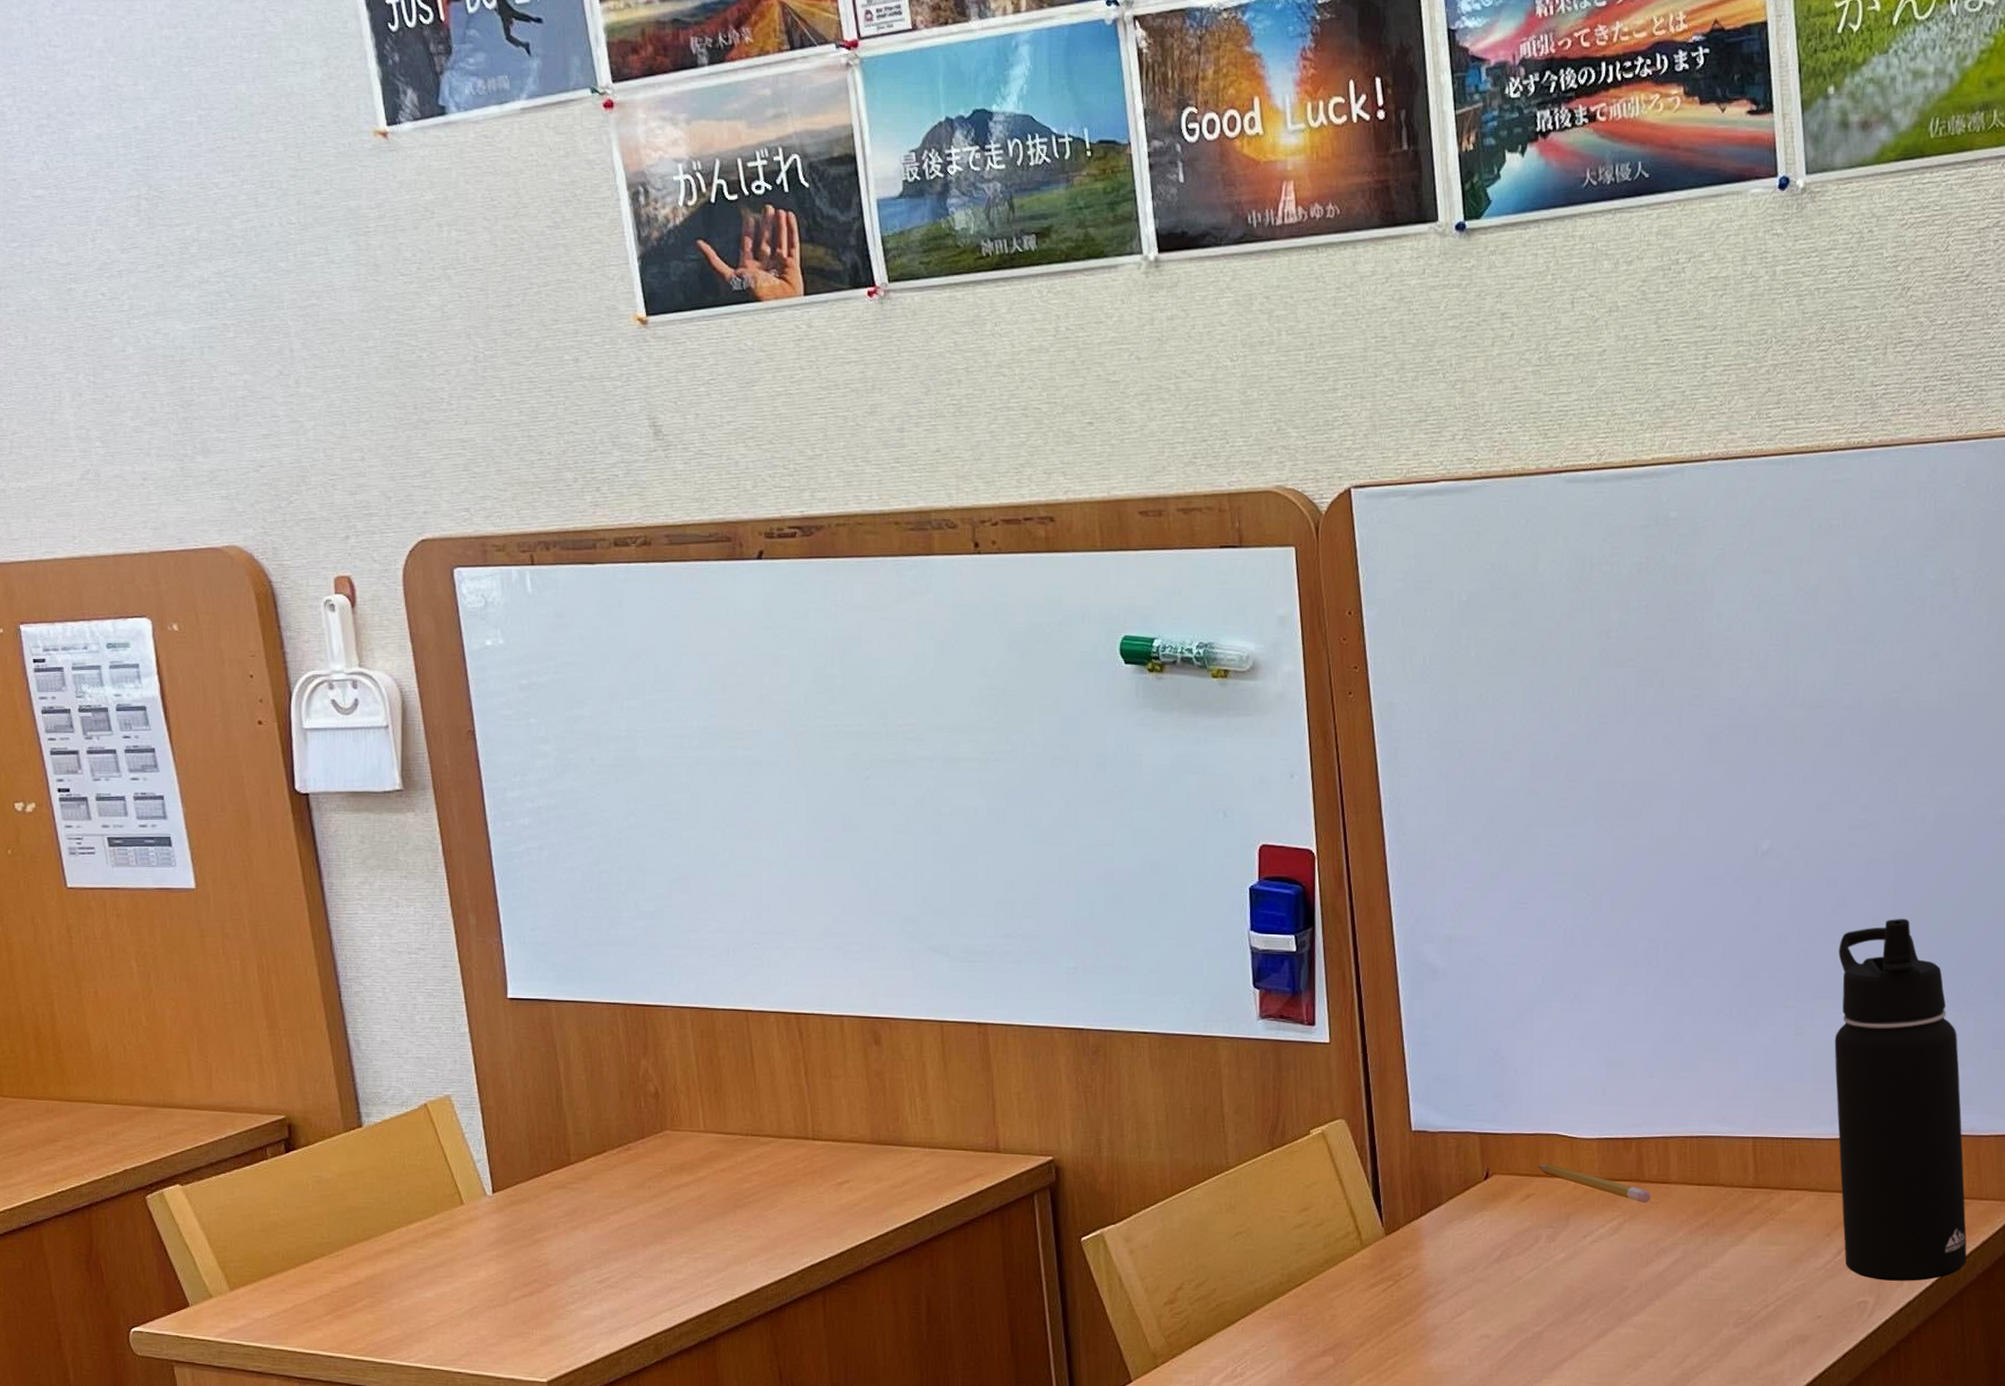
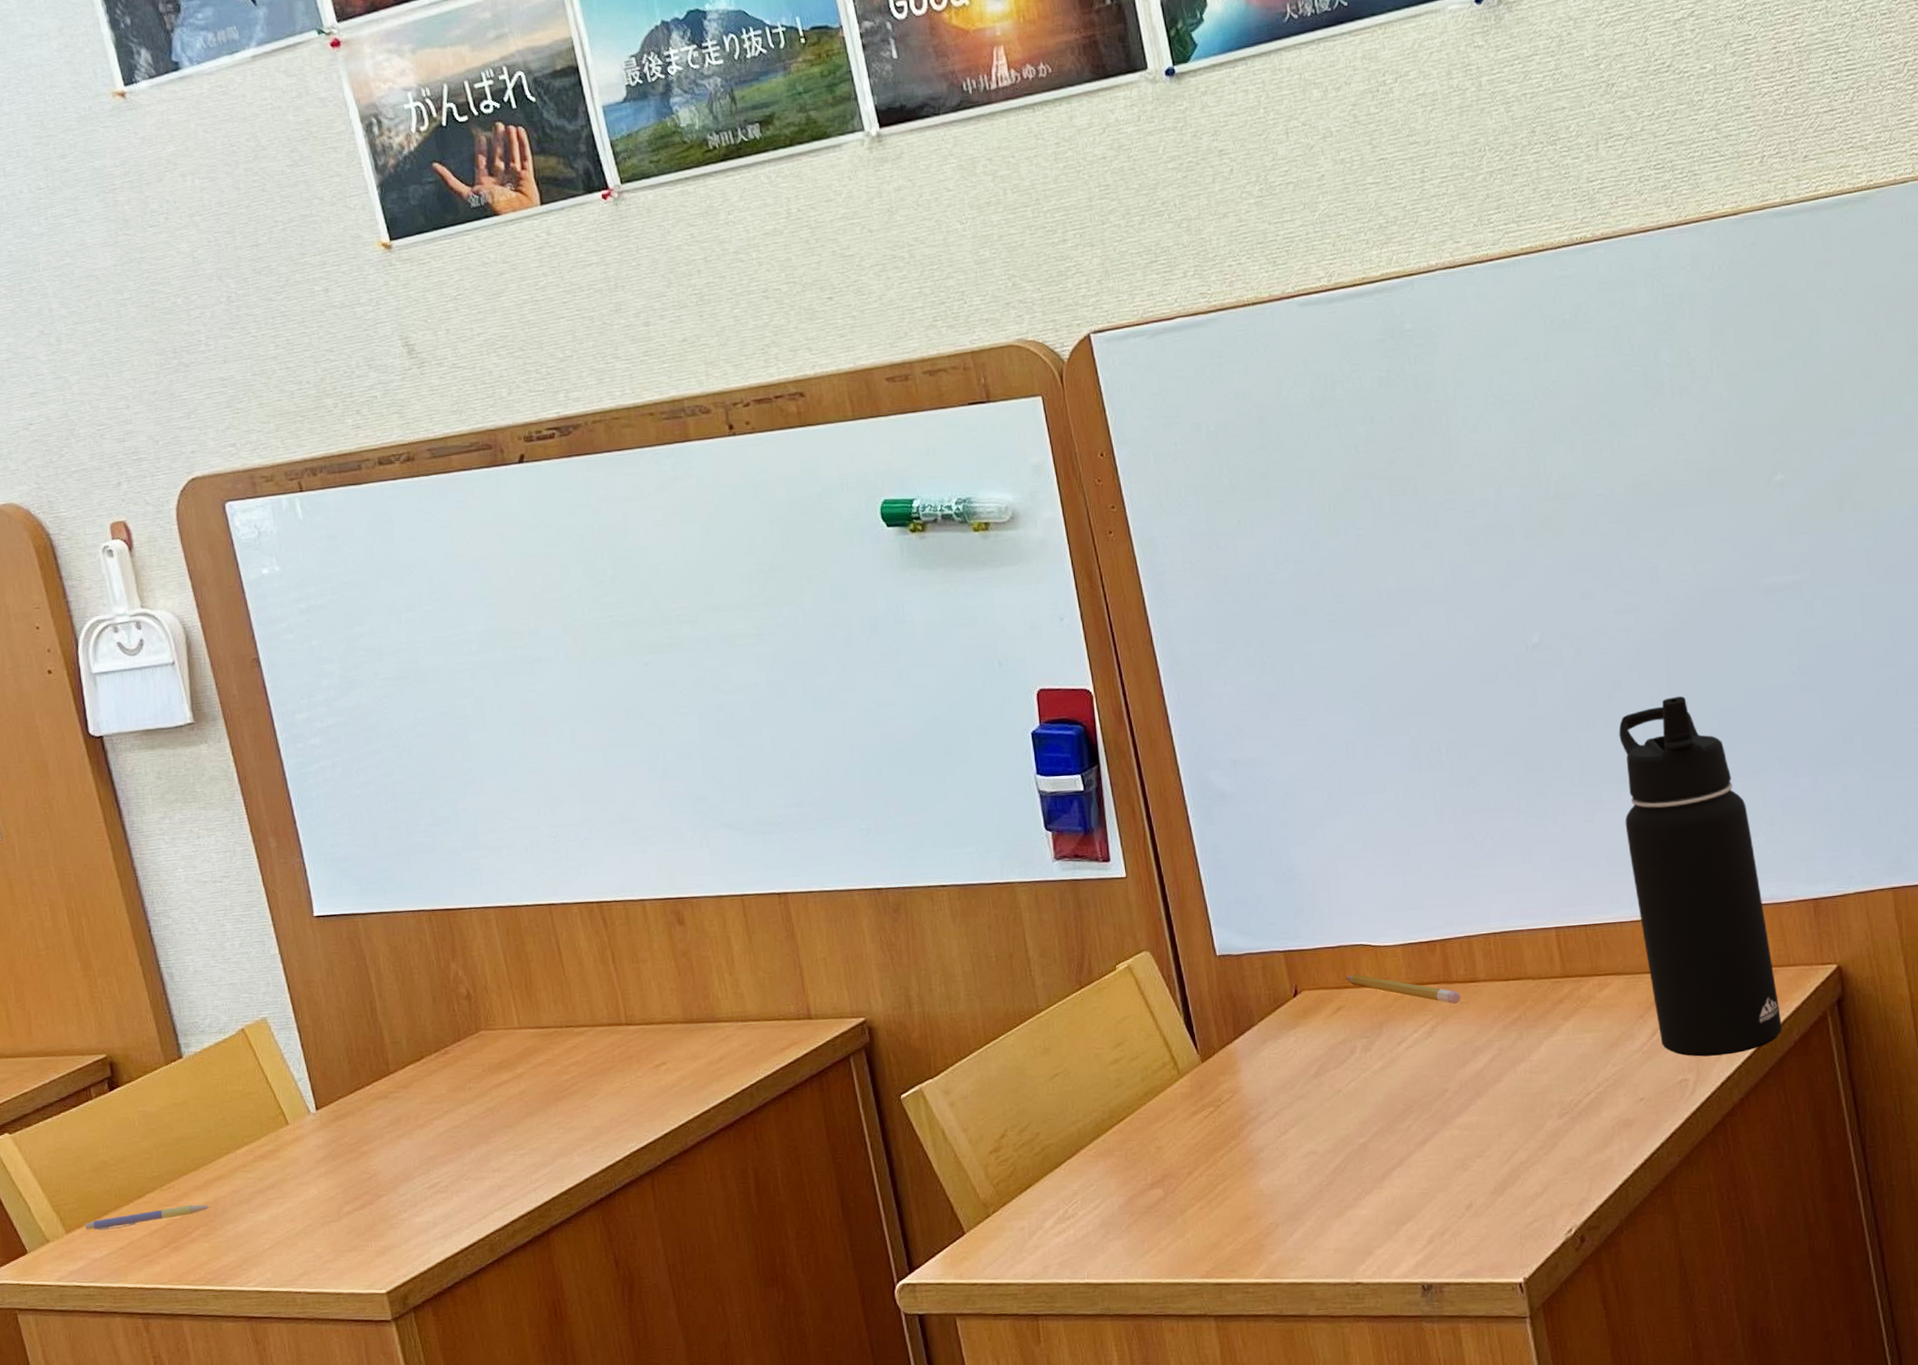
pen: none [249,1274,377,1292] -> present [84,1204,210,1231]

